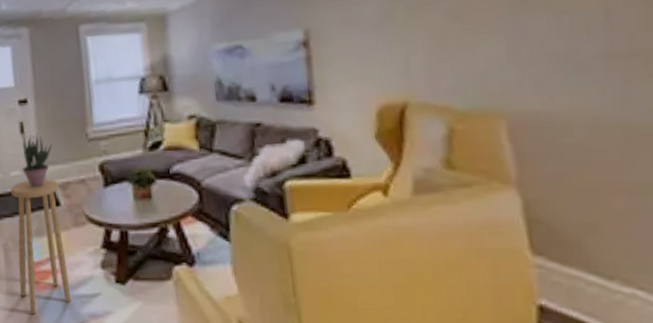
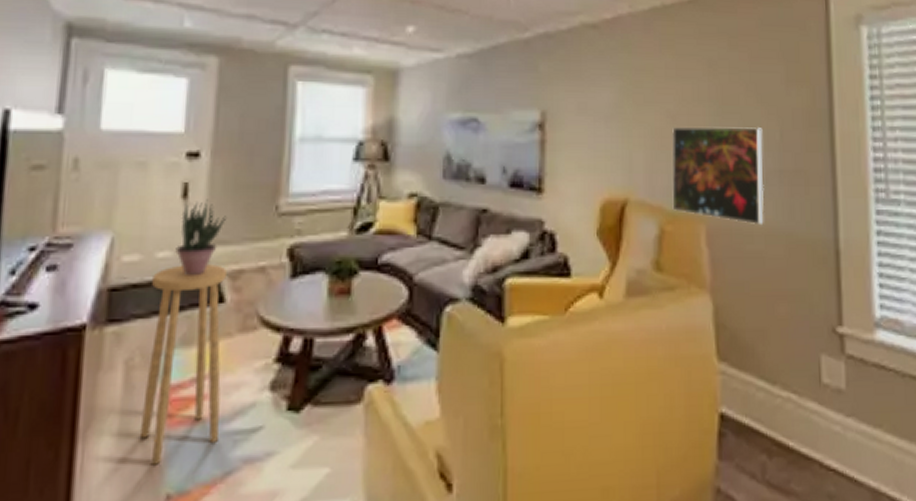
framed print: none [454,10,587,116] -> present [671,127,764,226]

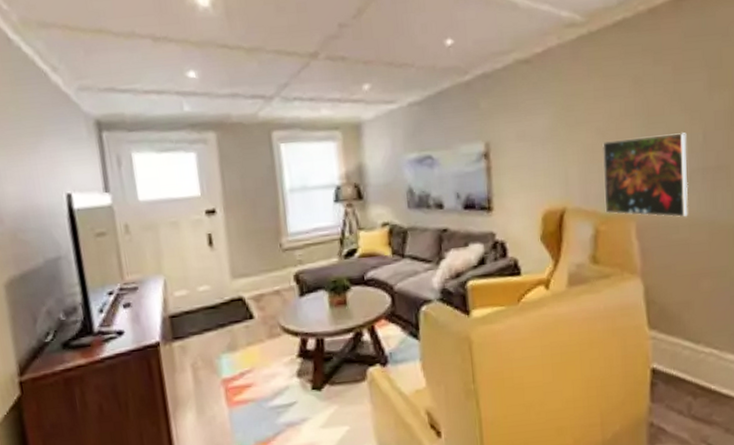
stool: present [139,264,227,465] -> none [199,292,267,432]
potted plant: present [175,199,226,276] -> none [211,244,244,302]

